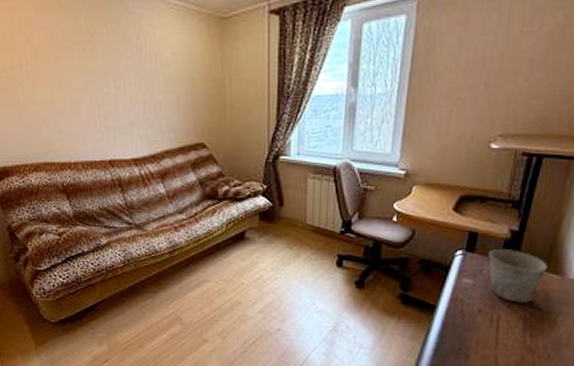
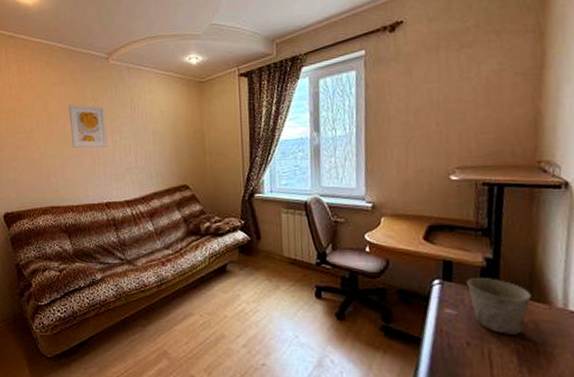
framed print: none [58,38,109,94] -> present [69,104,107,148]

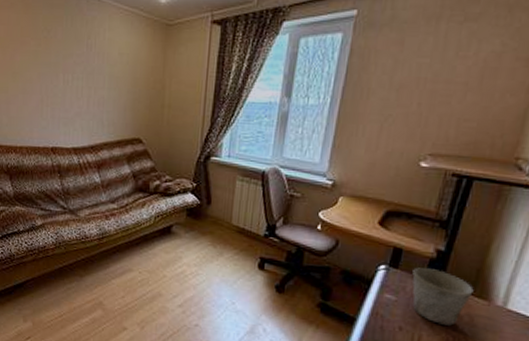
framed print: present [69,104,107,148] -> none [17,33,58,86]

